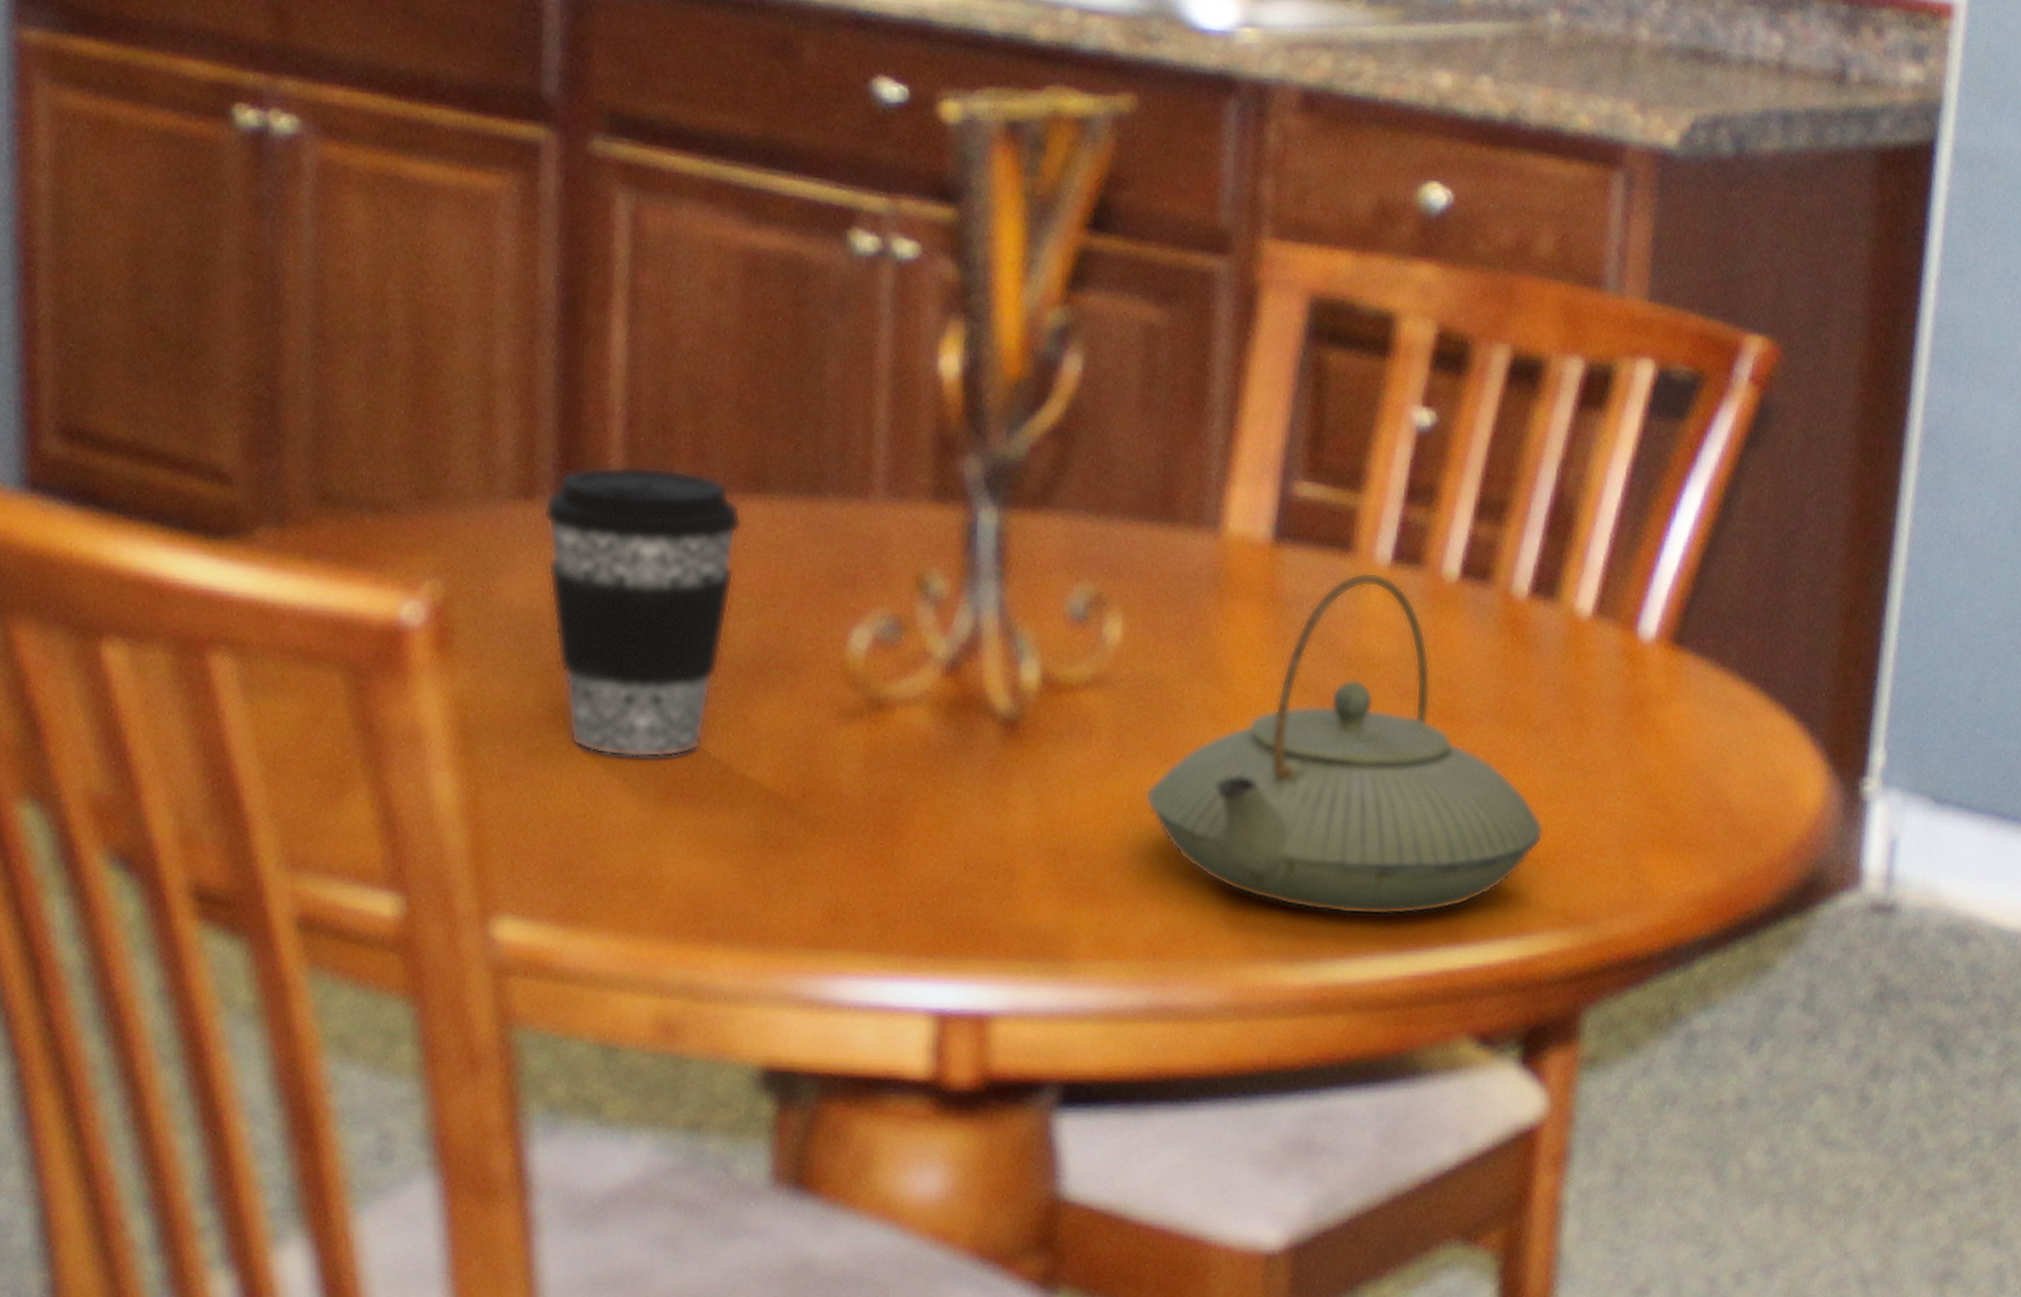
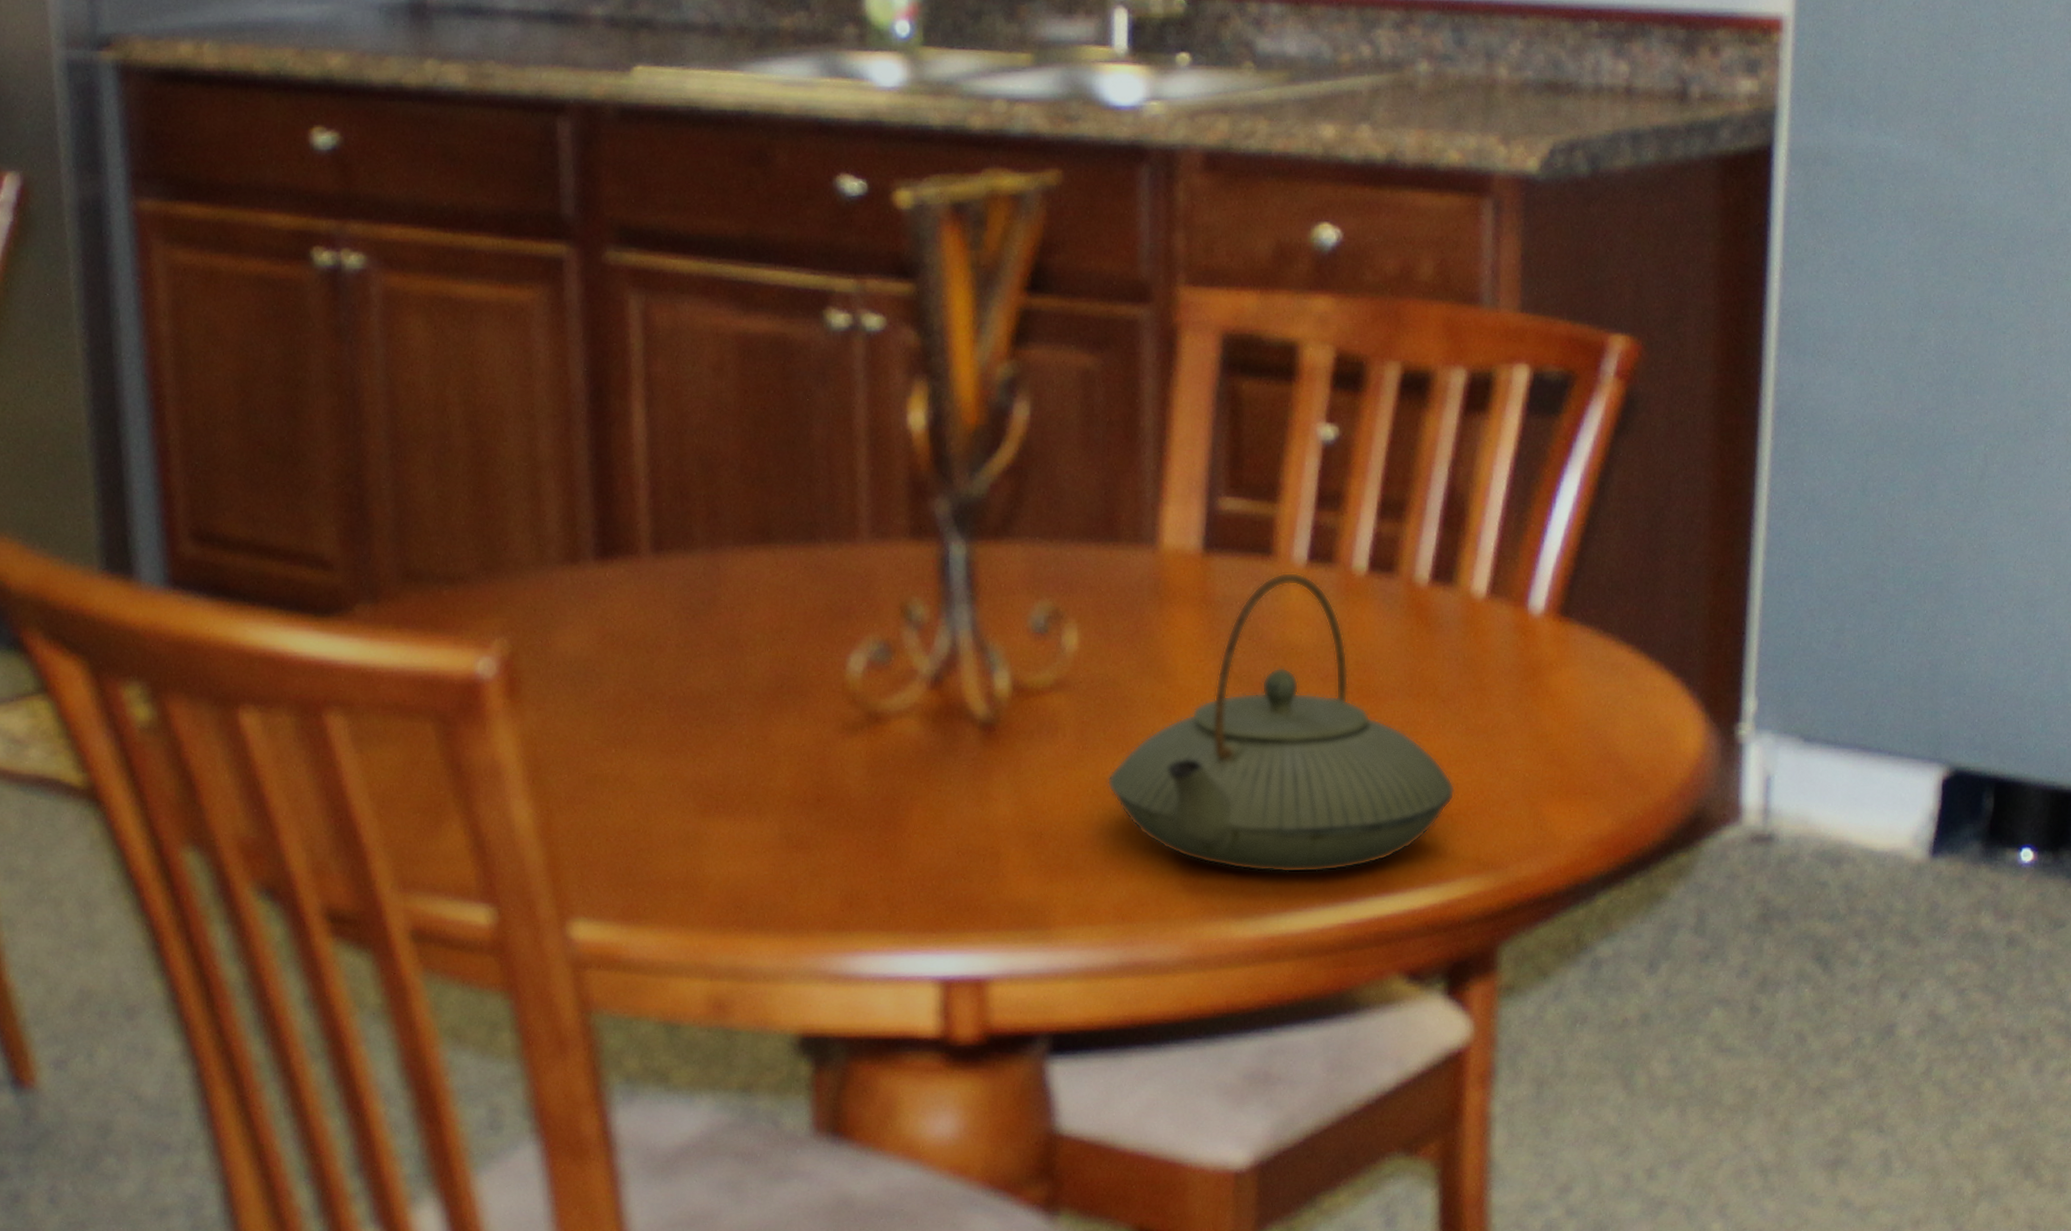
coffee cup: present [543,465,743,759] -> none [586,527,752,778]

